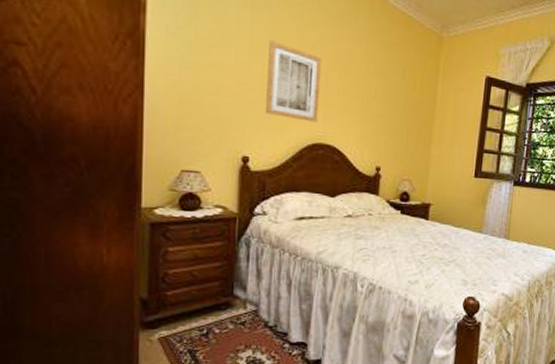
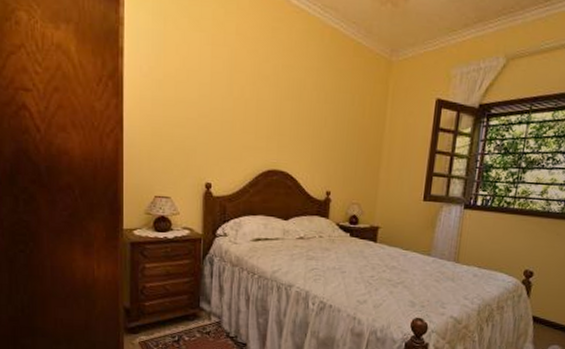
wall art: present [264,39,322,122] -> none [224,74,276,150]

